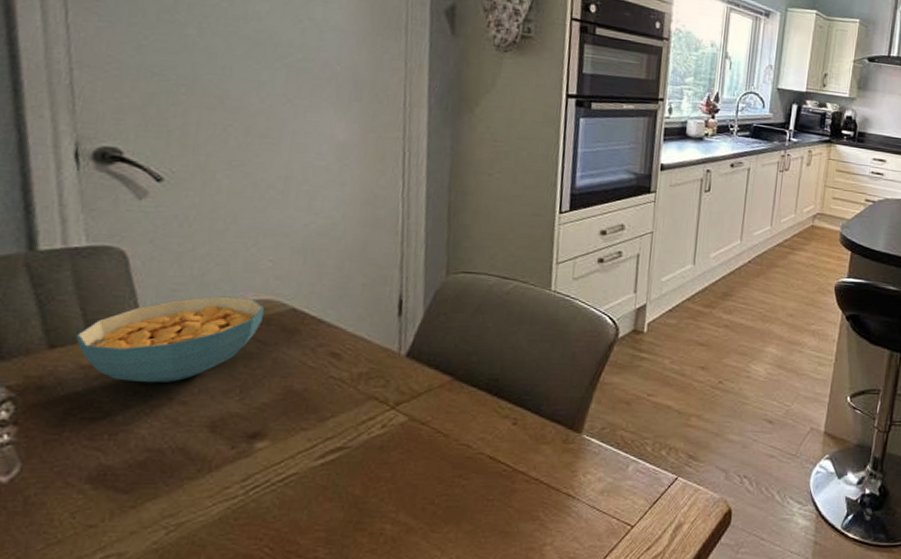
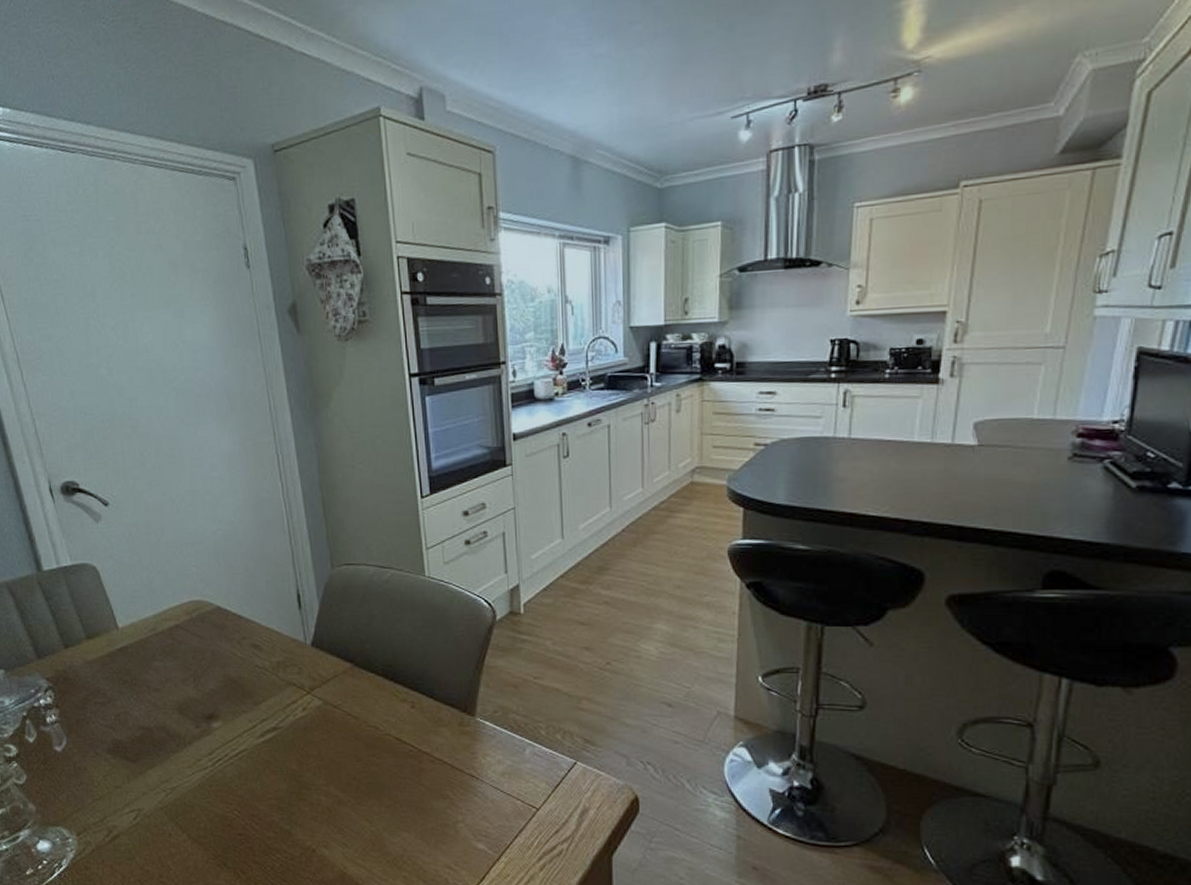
cereal bowl: present [75,296,264,383] -> none [79,599,198,674]

